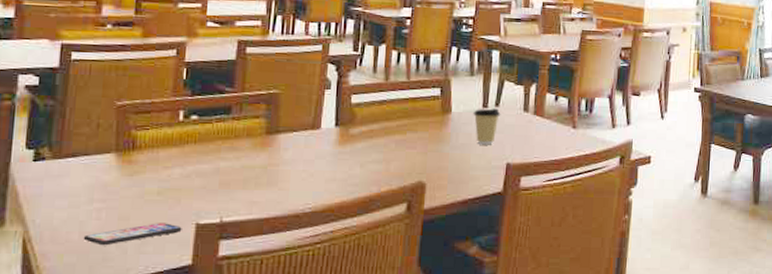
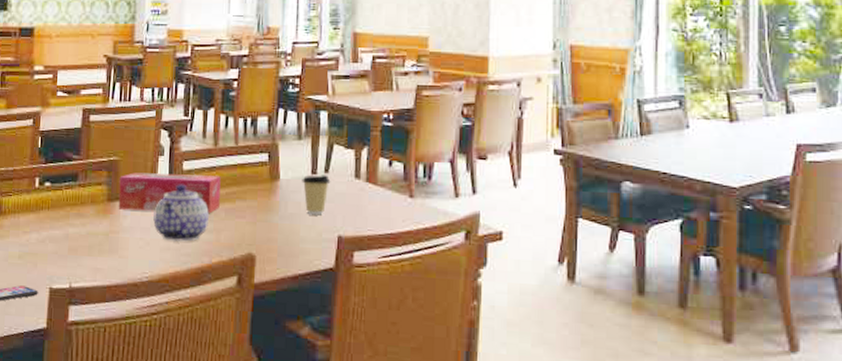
tissue box: none [278,105,392,145] -> present [118,172,221,214]
teapot: none [318,117,379,172] -> present [153,184,210,242]

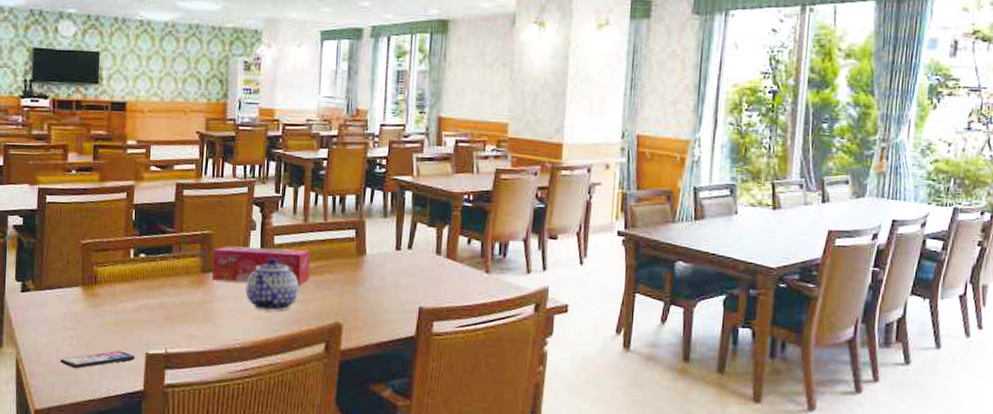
coffee cup: present [302,175,331,216] -> none [387,251,414,288]

